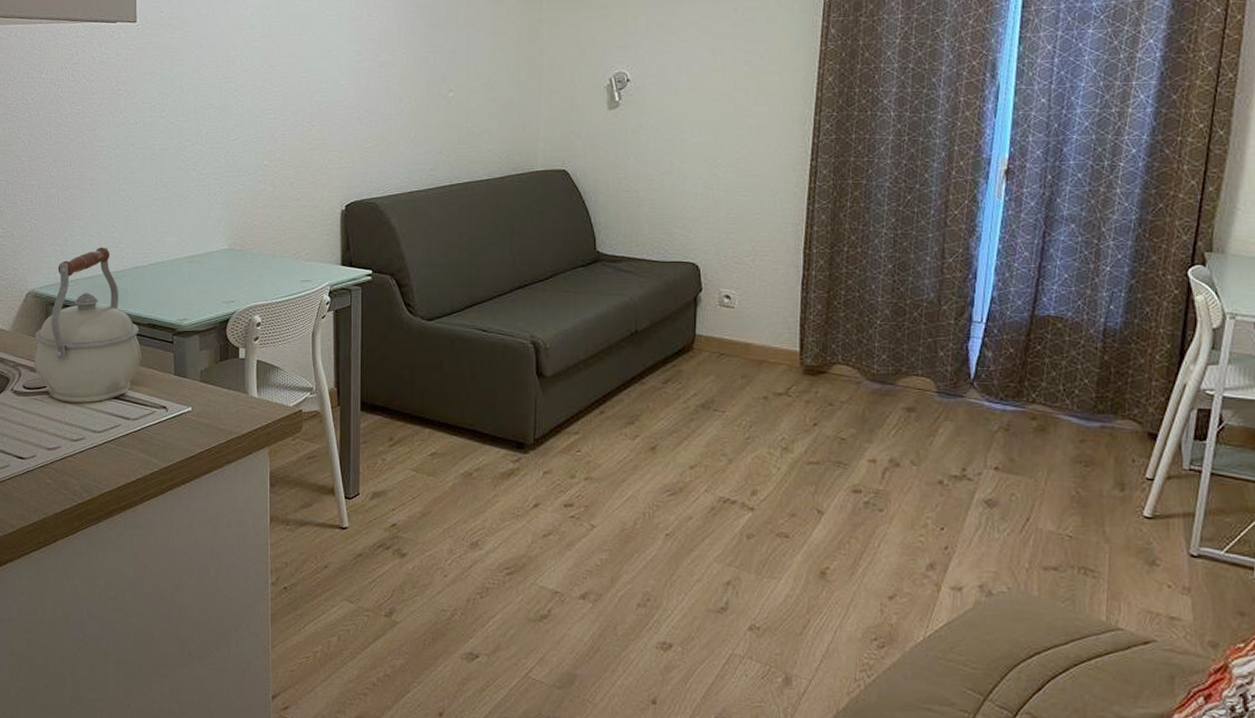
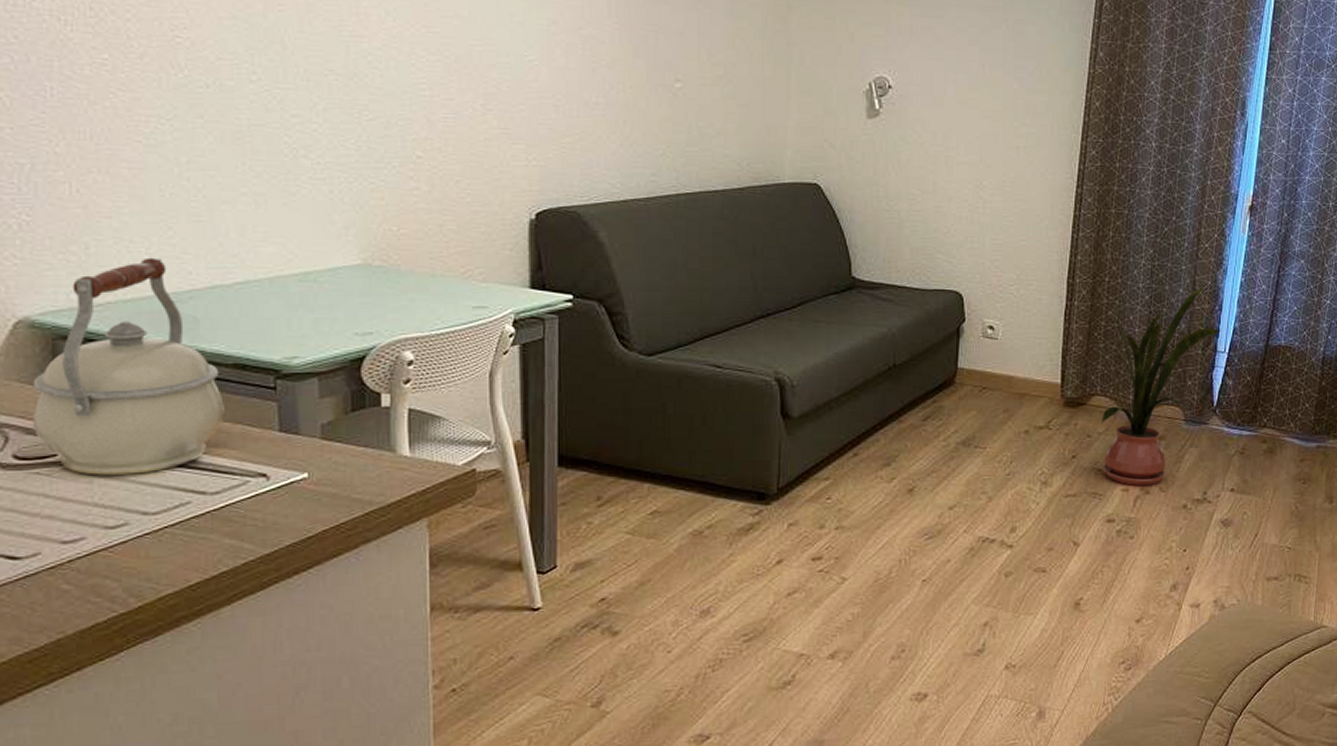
house plant: none [844,256,976,459] -> present [1101,288,1221,487]

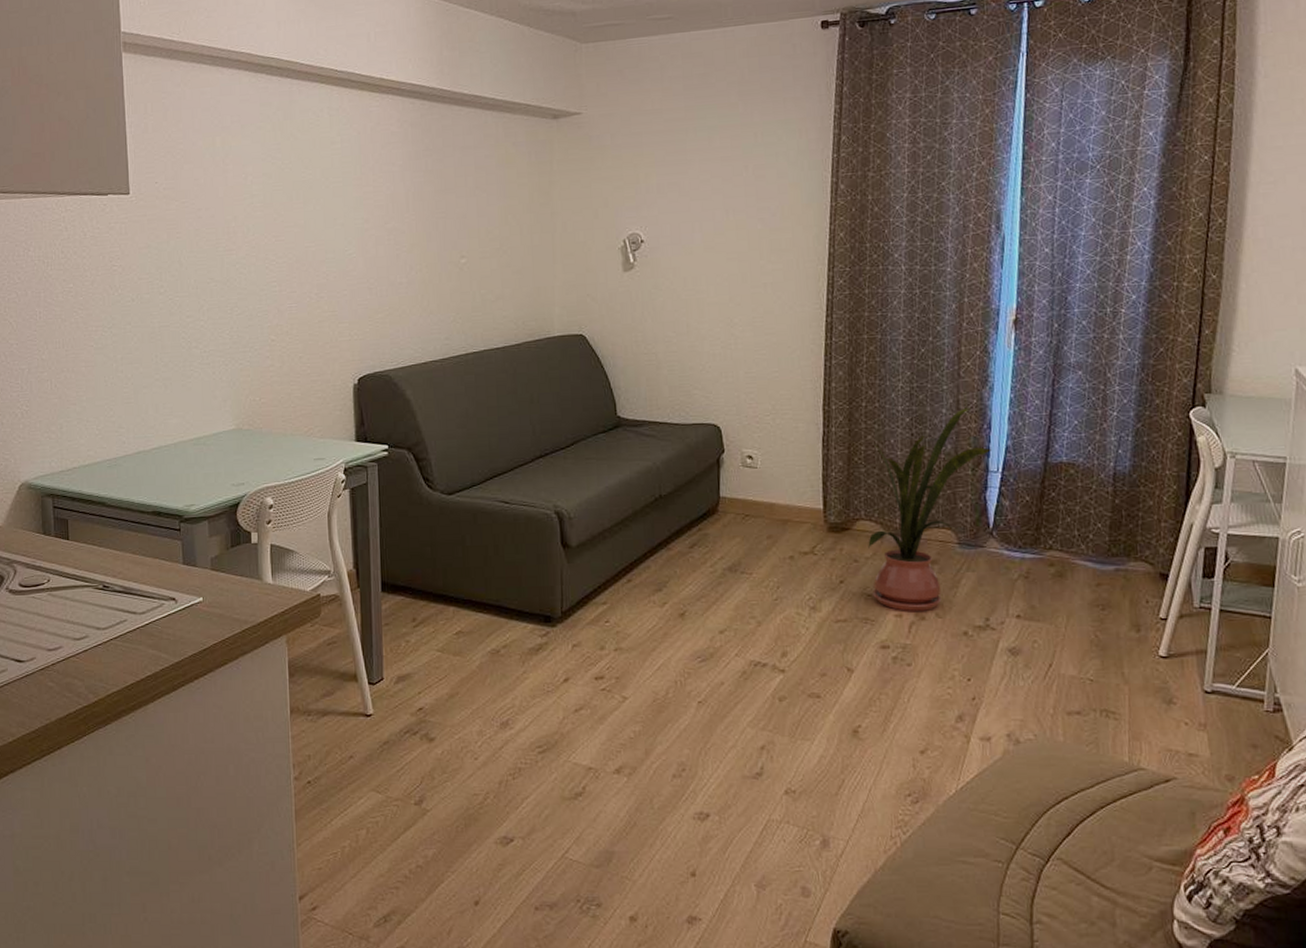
kettle: present [33,257,224,475] -> none [30,432,147,599]

